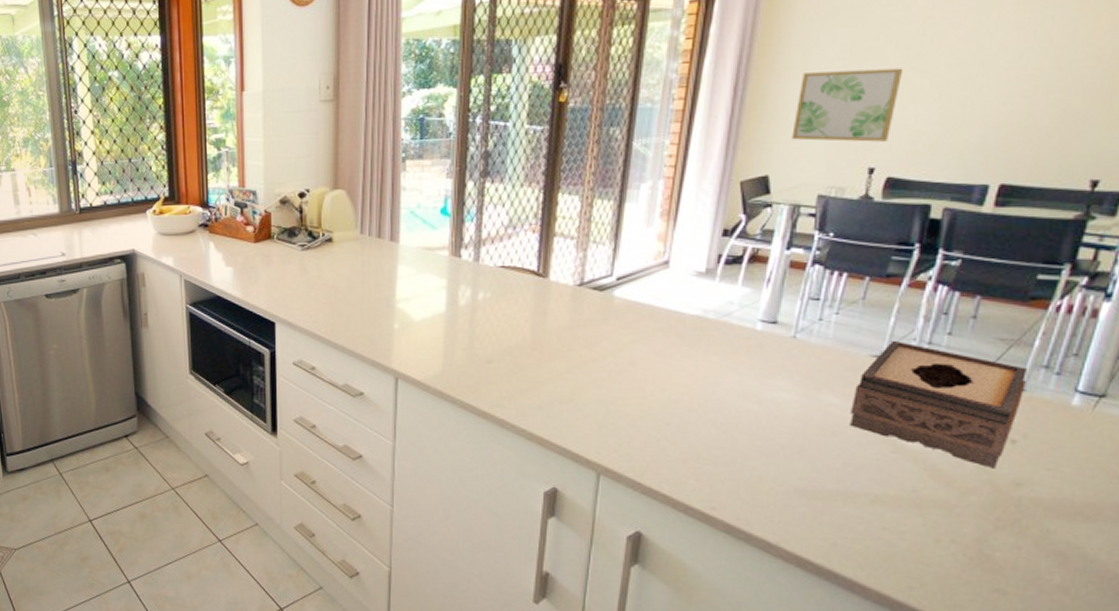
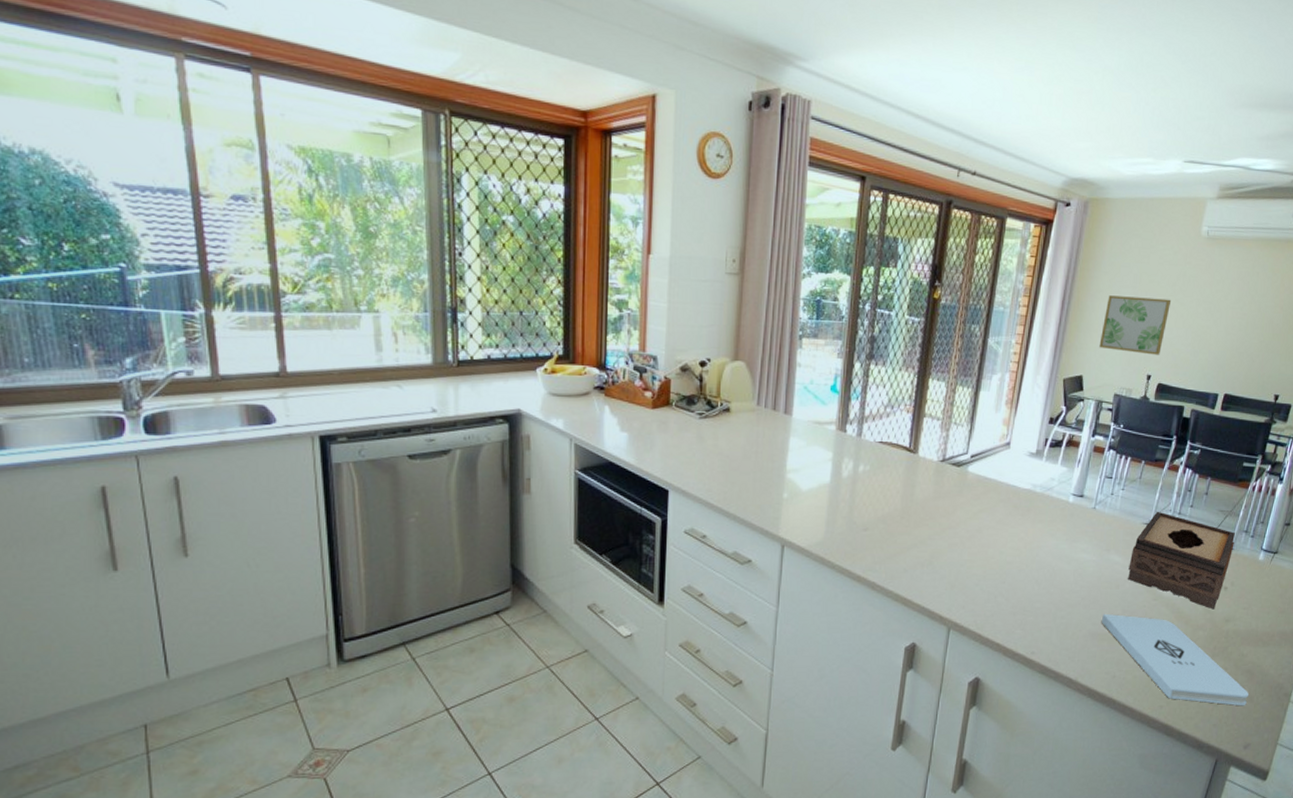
notepad: none [811,466,1061,599] -> present [1101,613,1249,706]

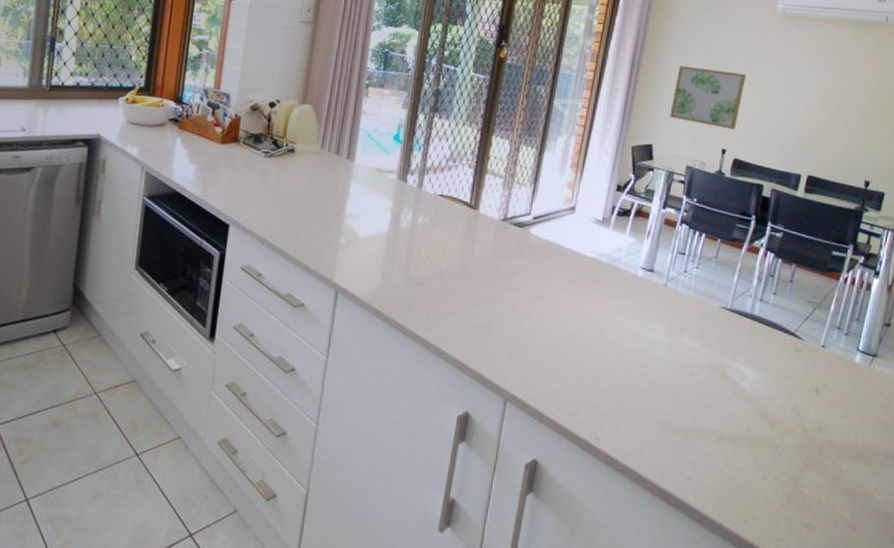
notepad: present [1101,613,1249,706] -> none [674,403,850,534]
tissue box: present [1128,511,1236,610] -> none [704,295,827,414]

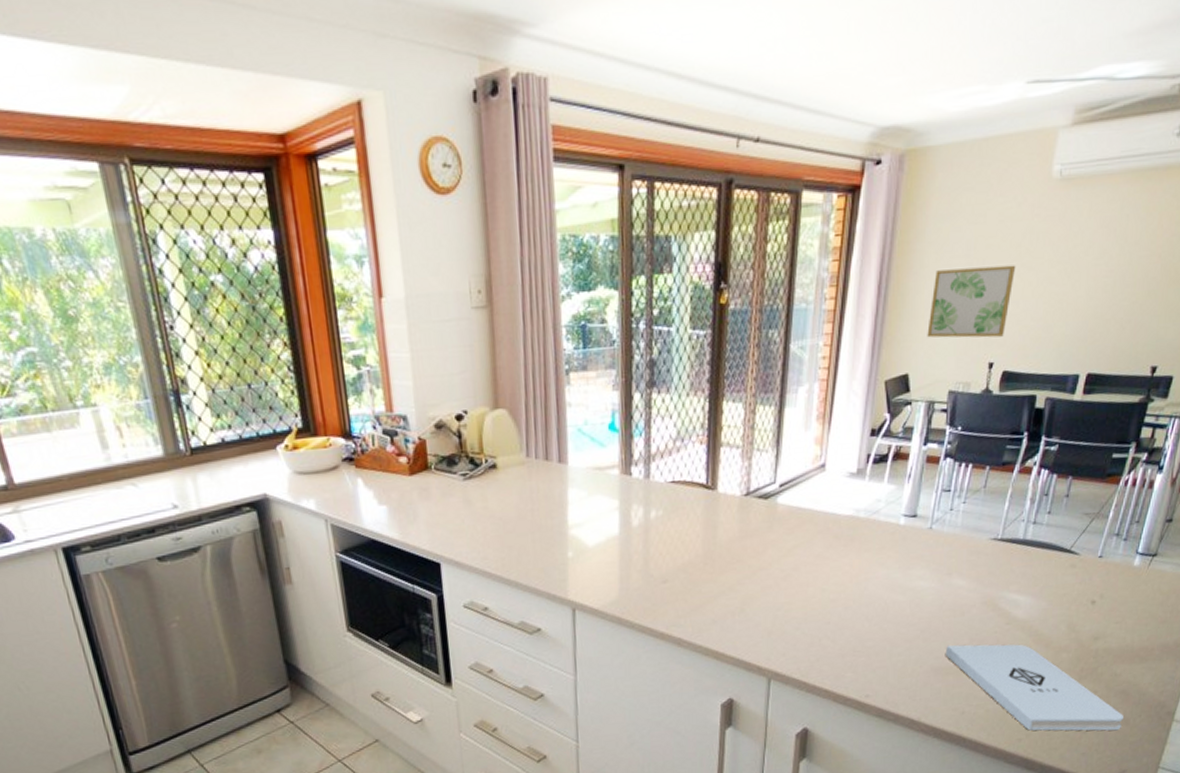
notepad: none [674,403,850,534] -> present [945,644,1123,731]

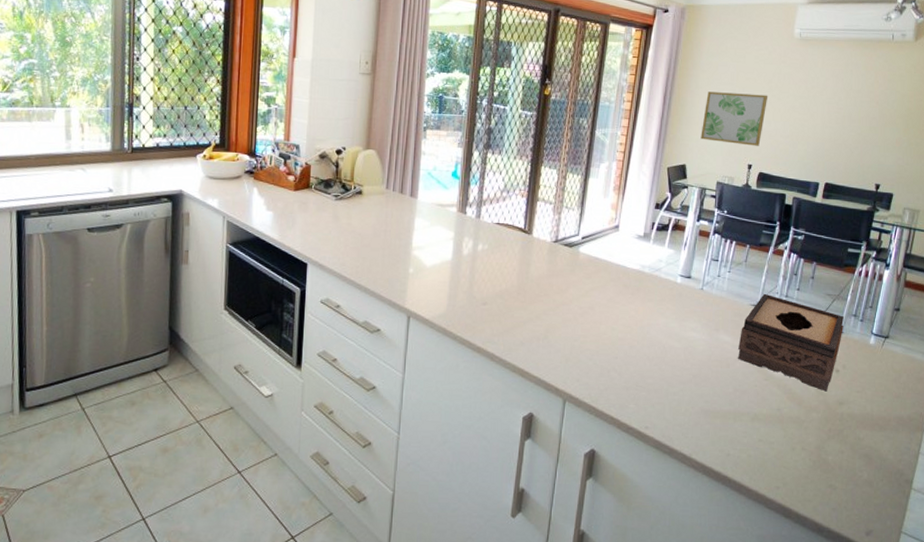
notepad: present [945,644,1123,731] -> none [713,391,867,491]
tissue box: none [975,522,1105,628] -> present [738,293,845,392]

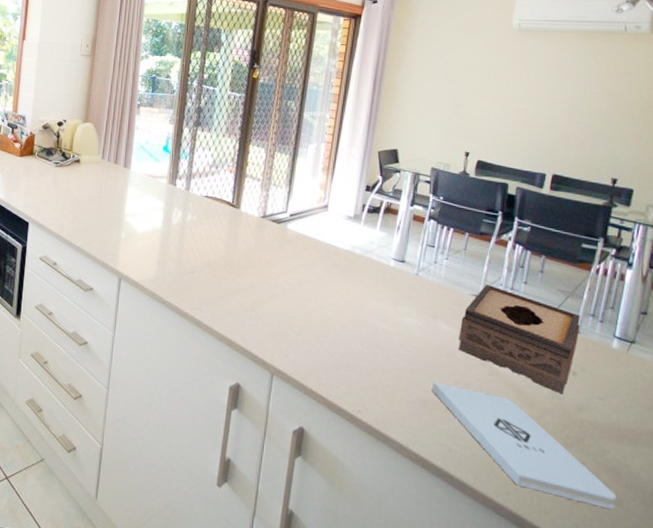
wall art: present [700,91,768,146] -> none [413,79,486,134]
notepad: none [713,391,867,491] -> present [431,381,616,510]

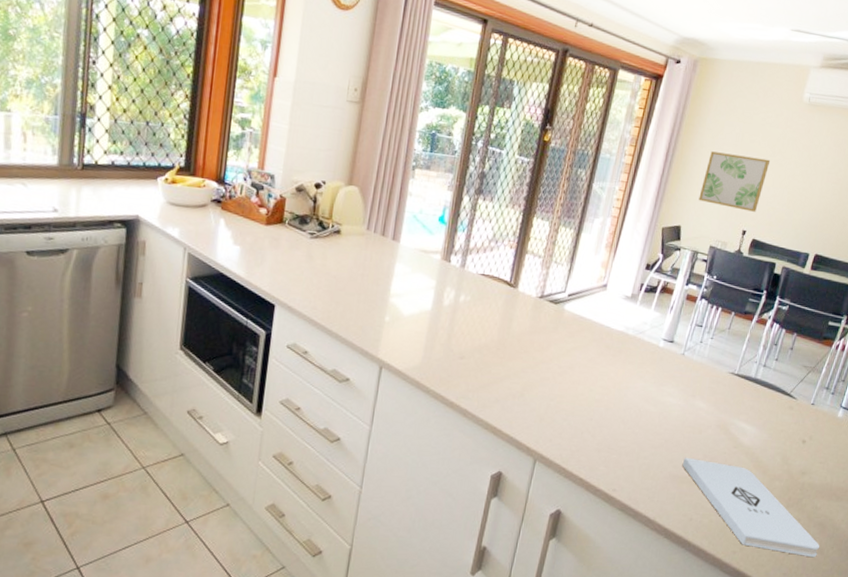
wall art: none [413,79,486,134] -> present [698,151,771,212]
tissue box: present [459,284,581,395] -> none [711,362,817,461]

